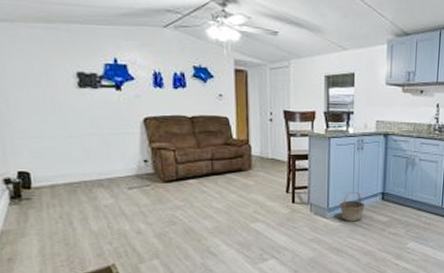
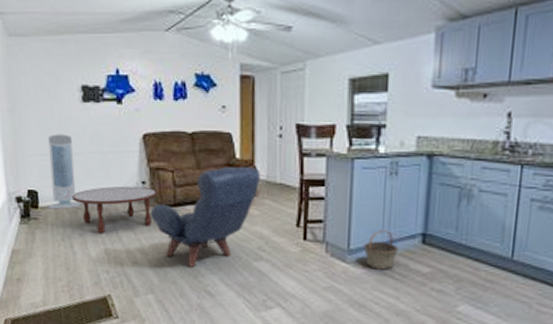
air purifier: none [40,117,80,189] -> present [48,134,81,210]
coffee table: none [70,164,159,209] -> present [72,186,156,234]
armchair: none [153,145,255,233] -> present [150,166,260,267]

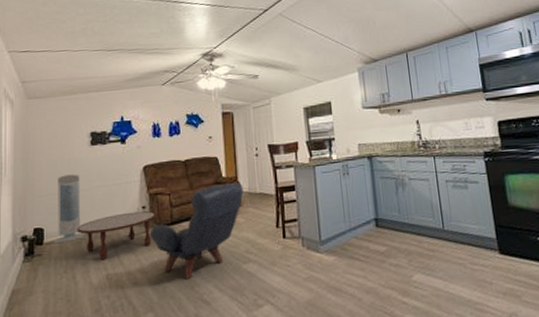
basket: present [362,230,400,270] -> none [331,220,360,255]

